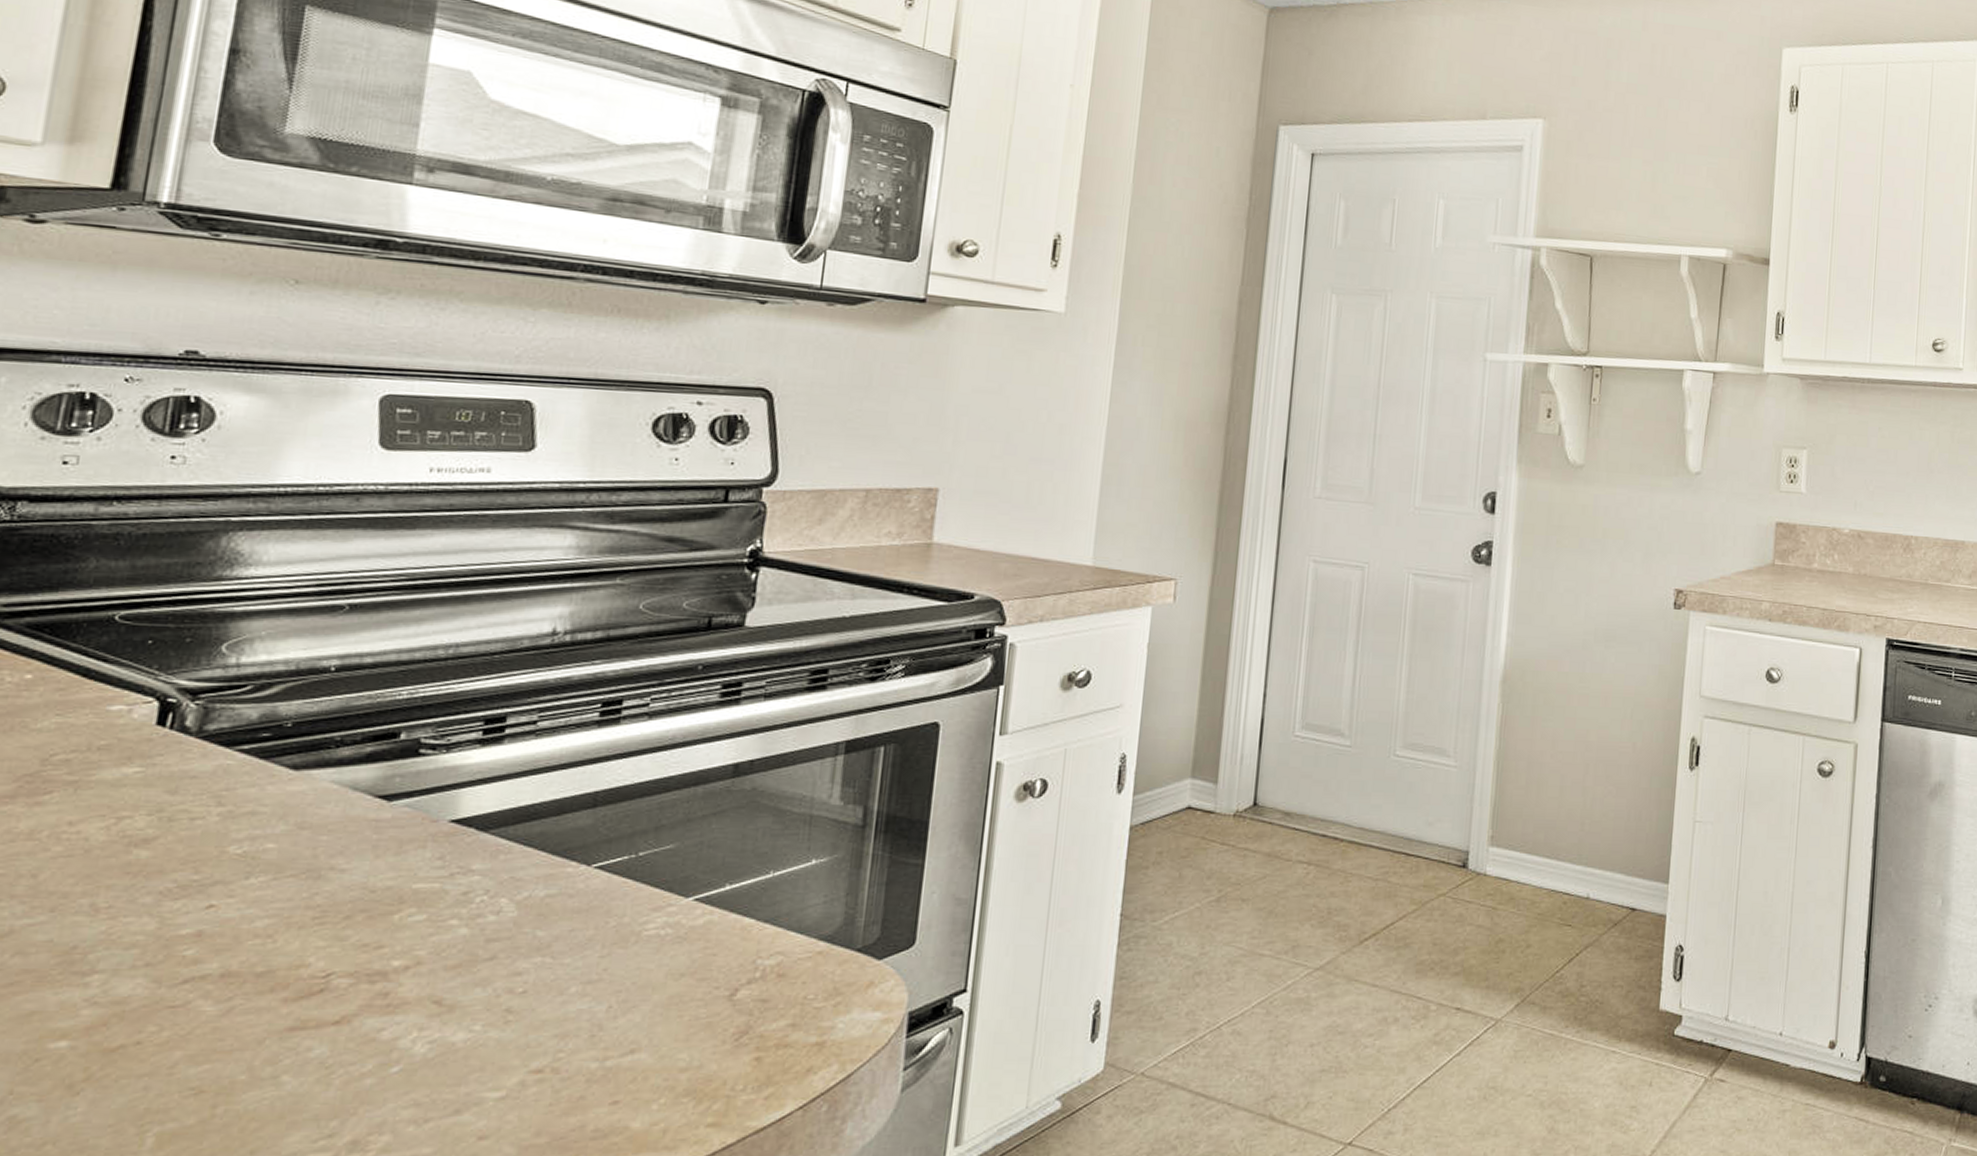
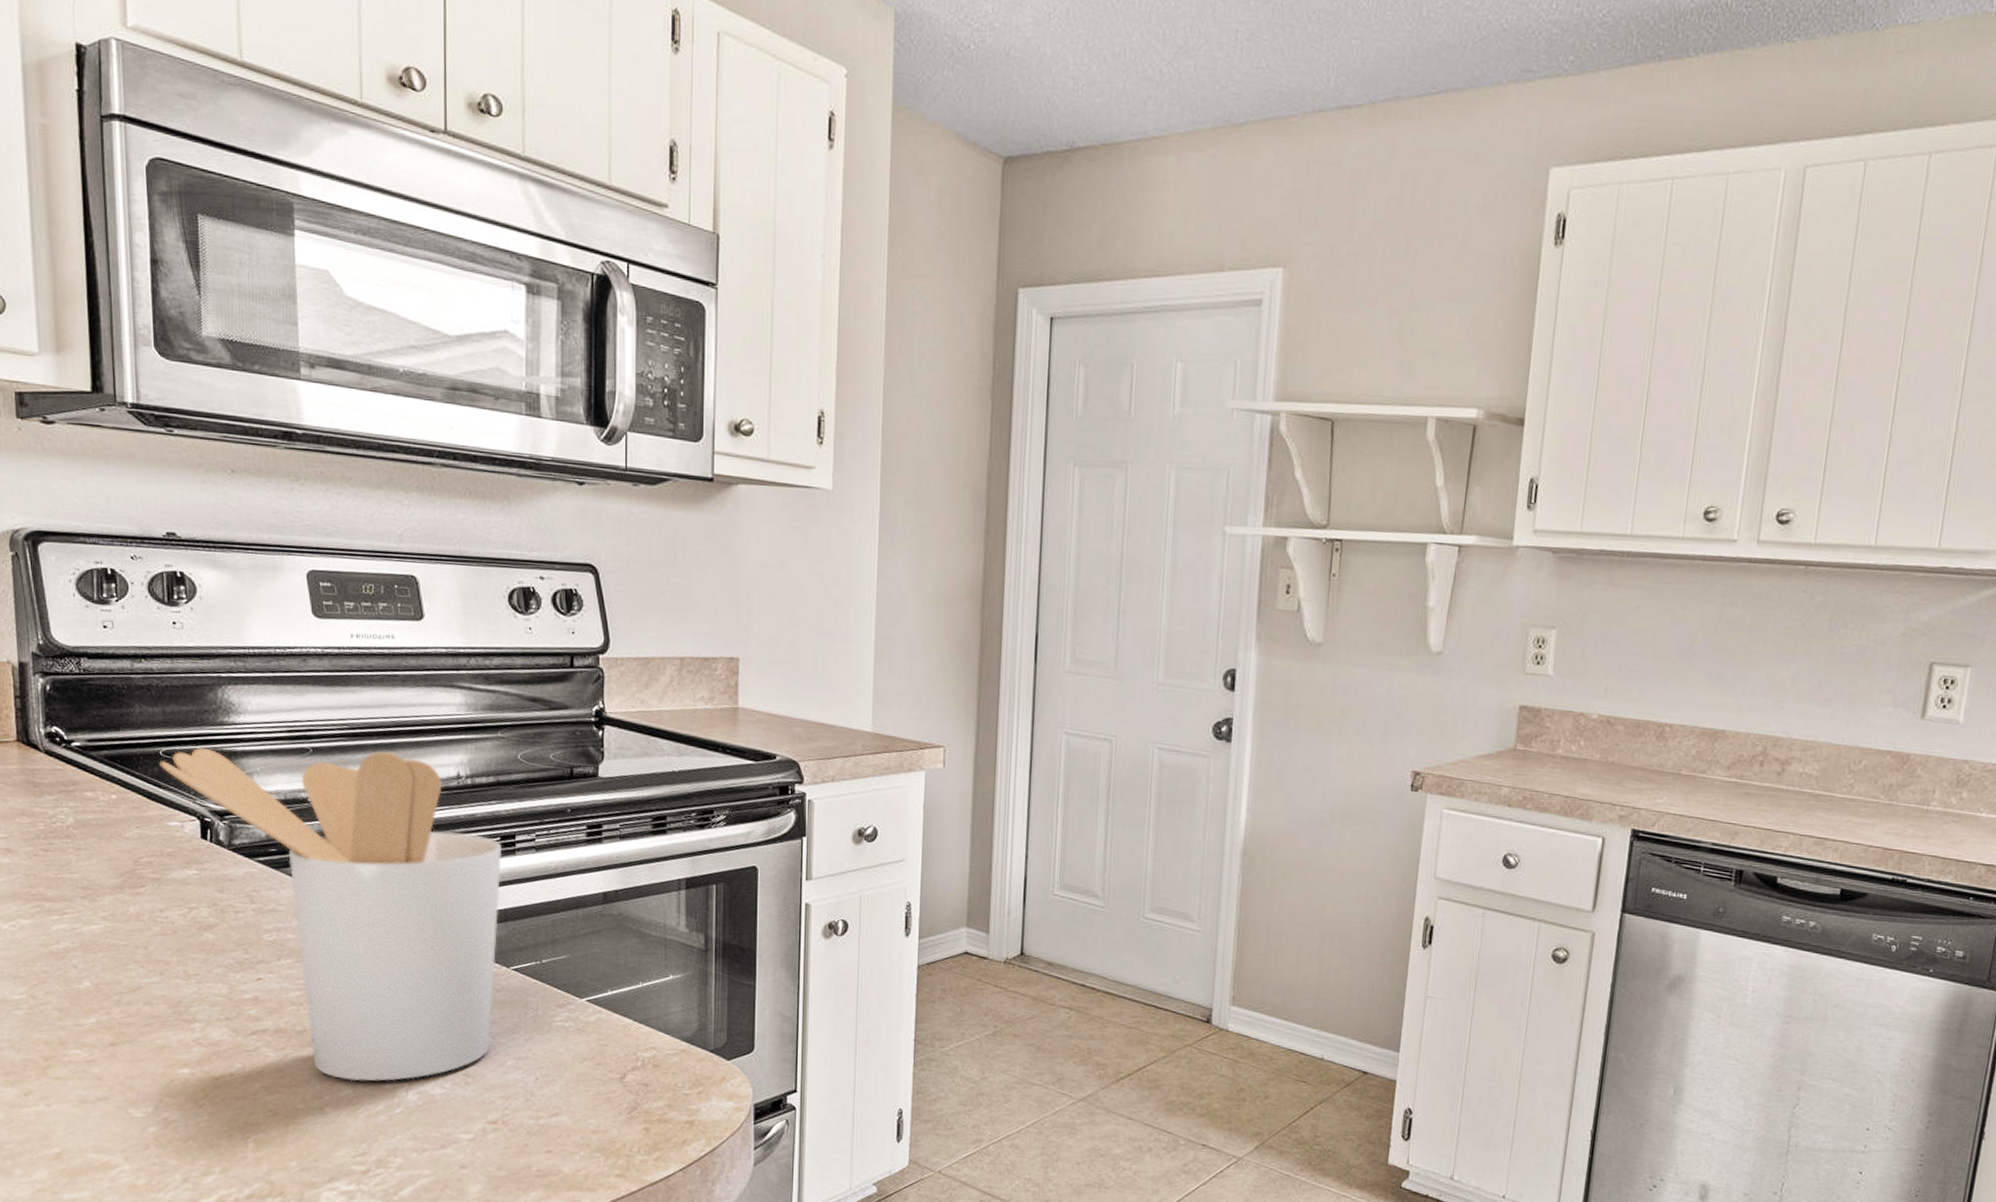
utensil holder: none [111,605,602,1035] -> present [160,747,503,1082]

